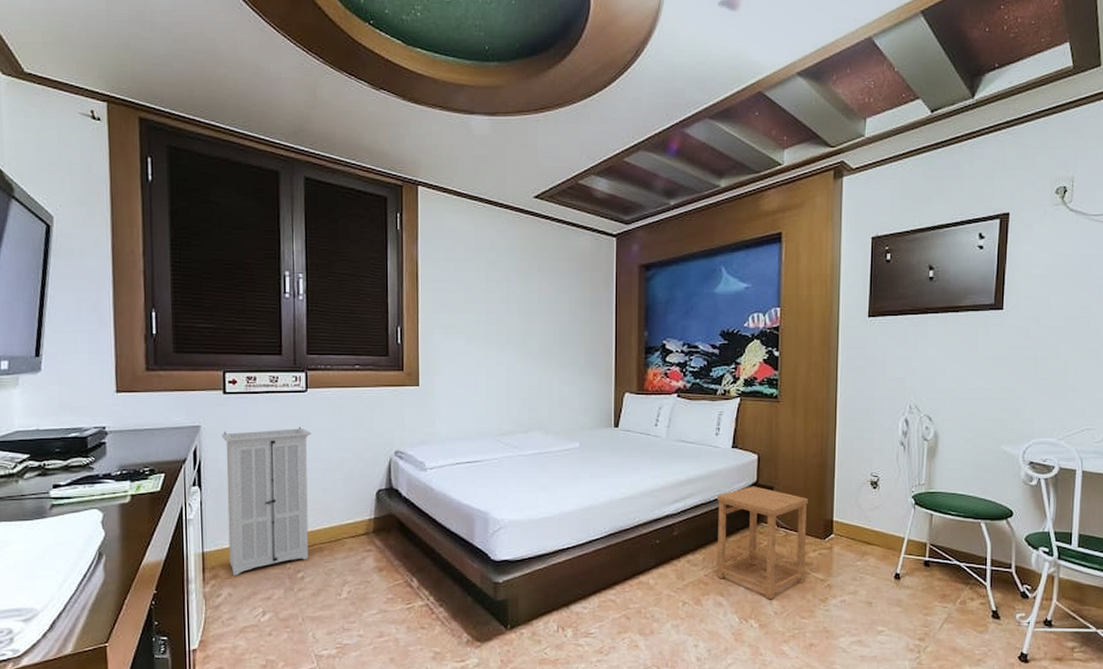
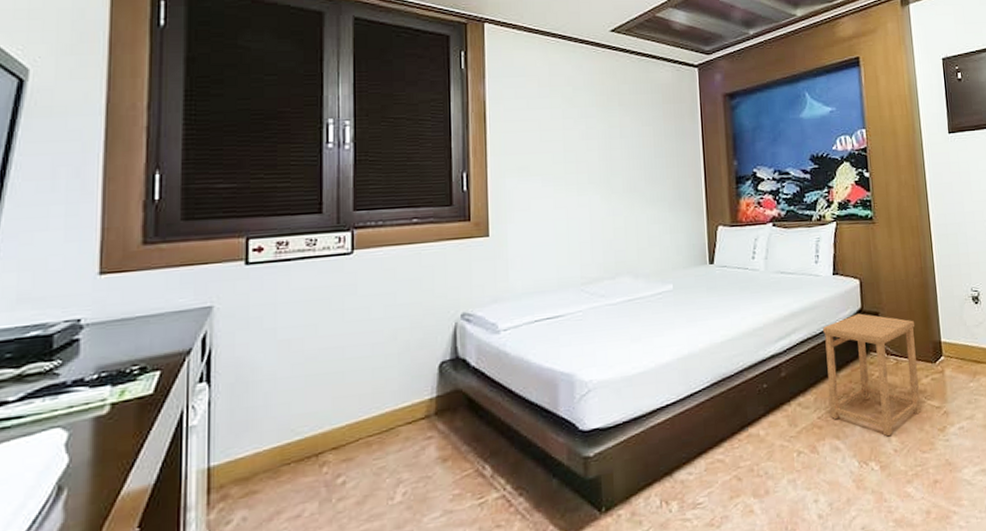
storage cabinet: present [221,426,311,576] -> none [241,295,358,493]

